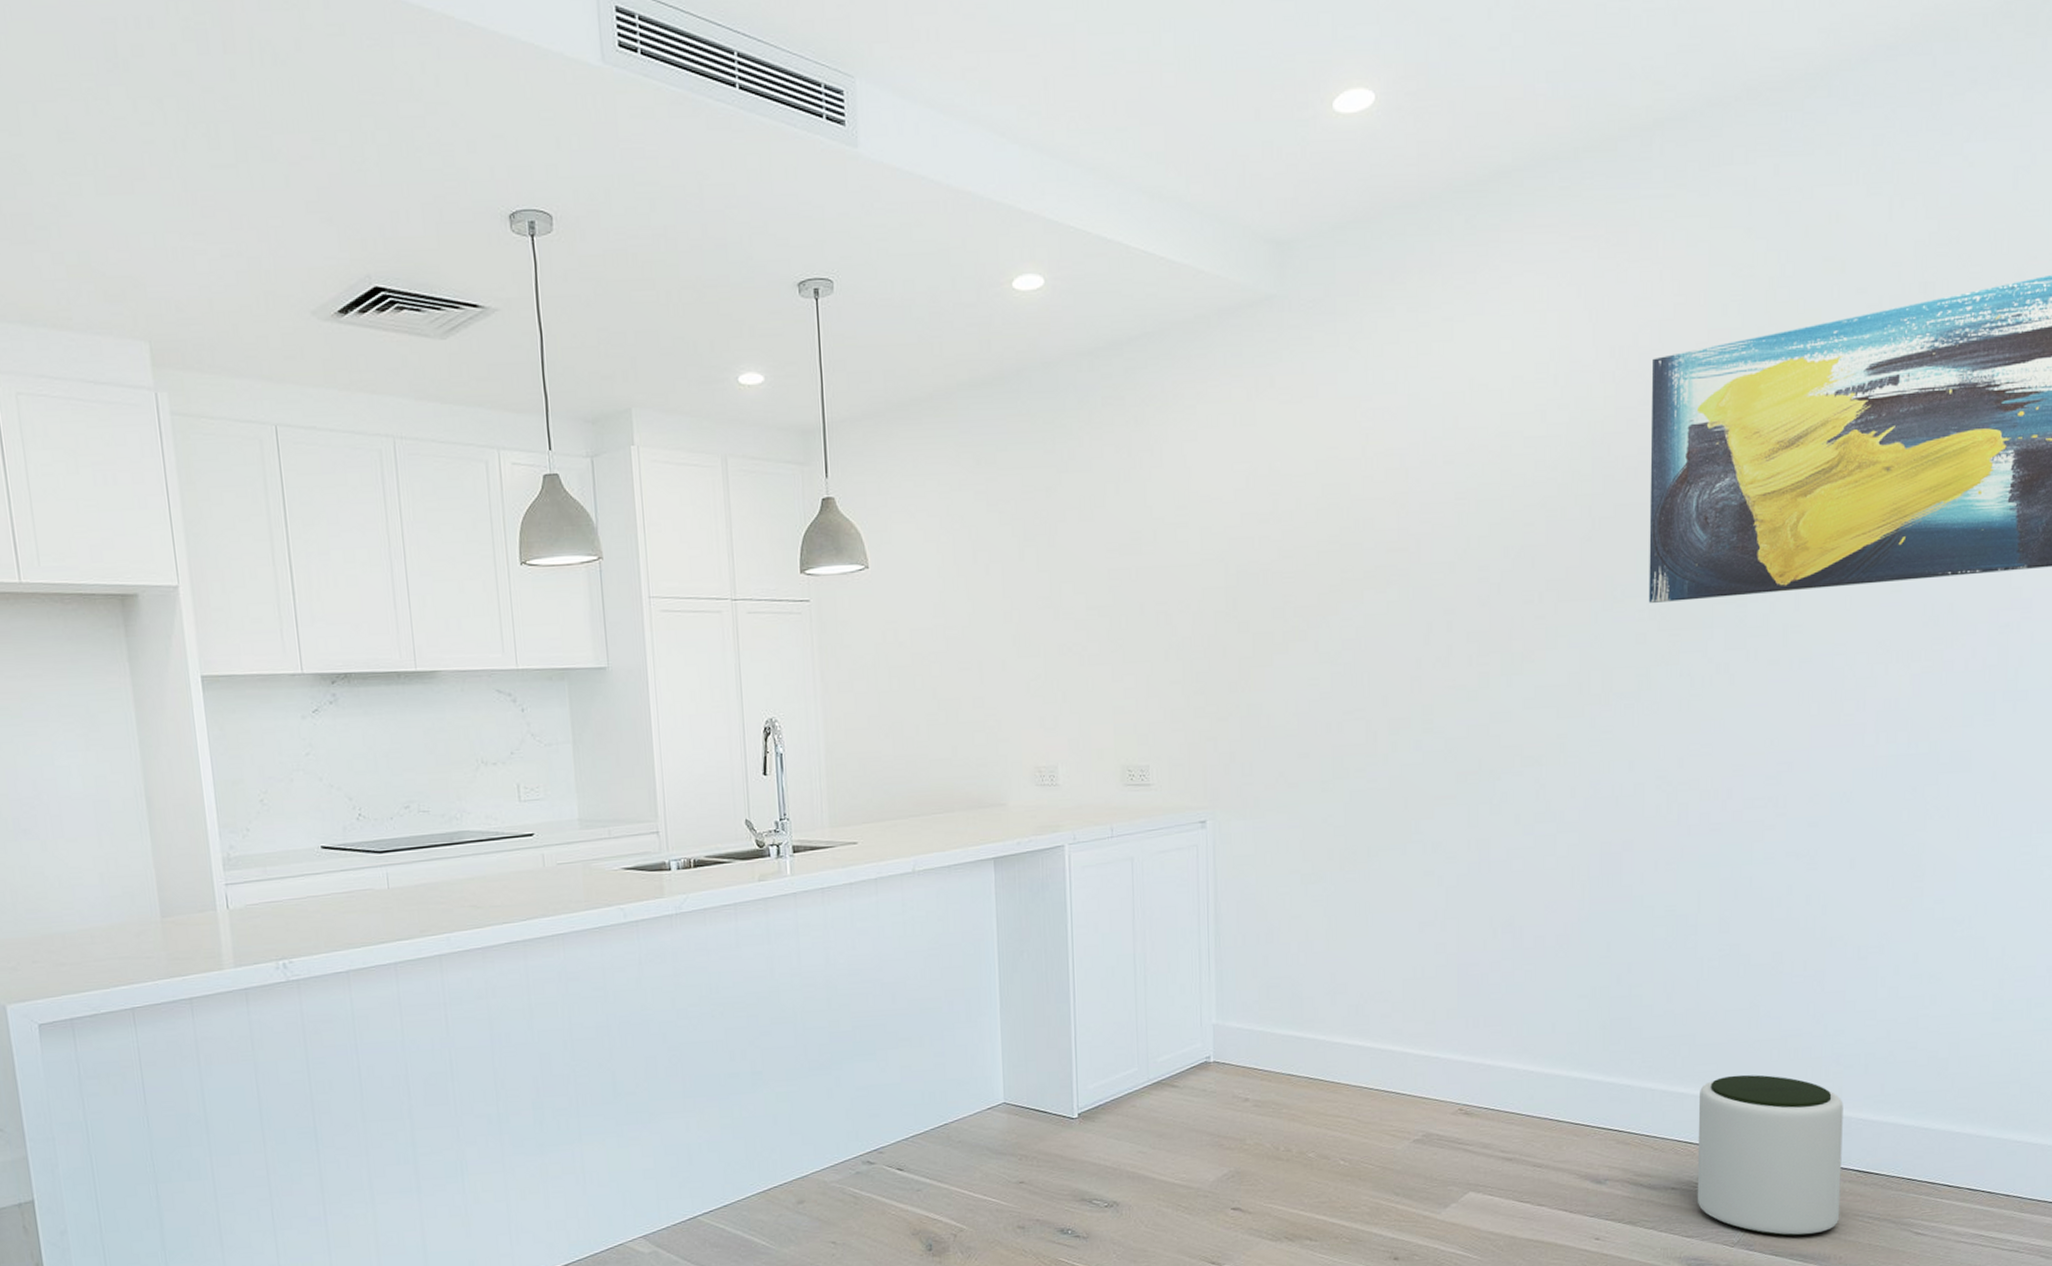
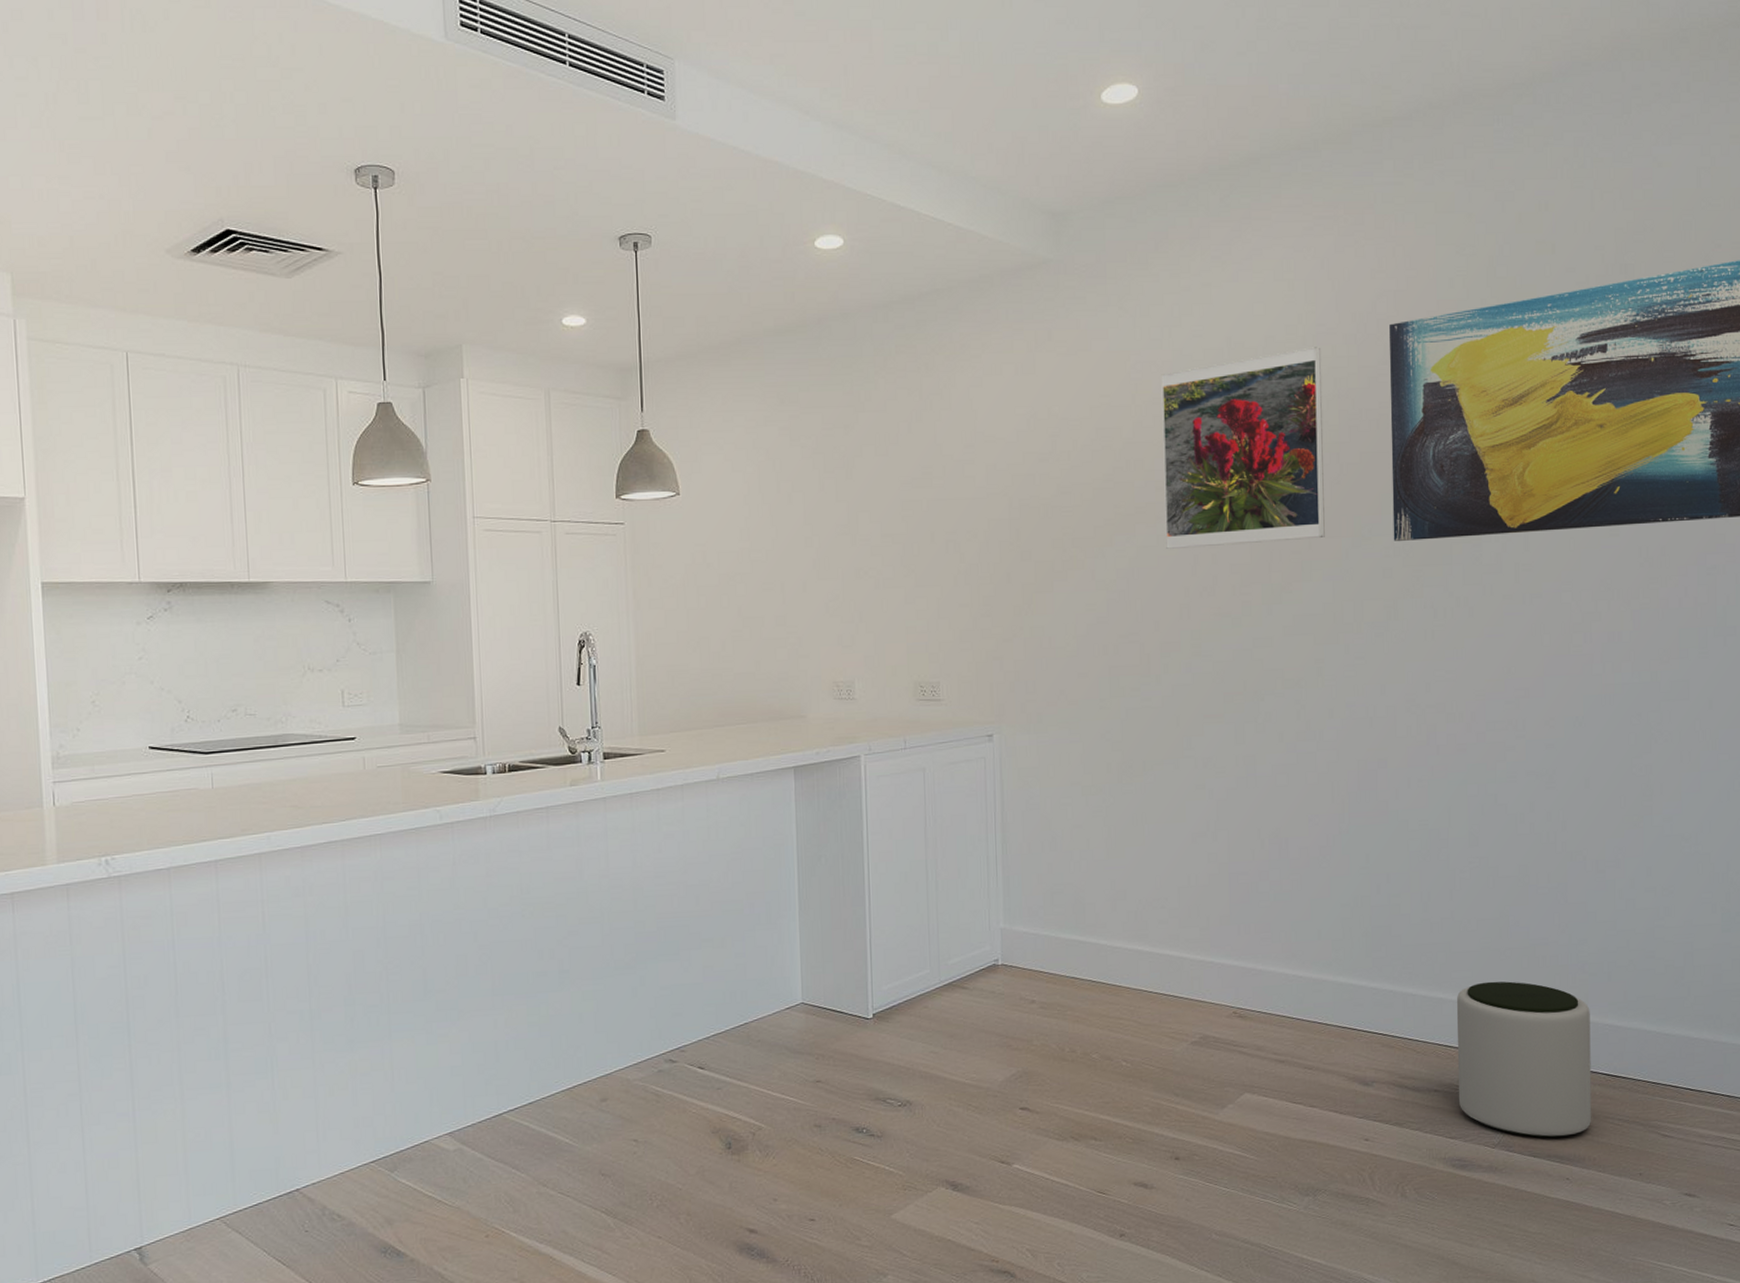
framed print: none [1395,387,1575,616] -> present [1161,347,1325,549]

